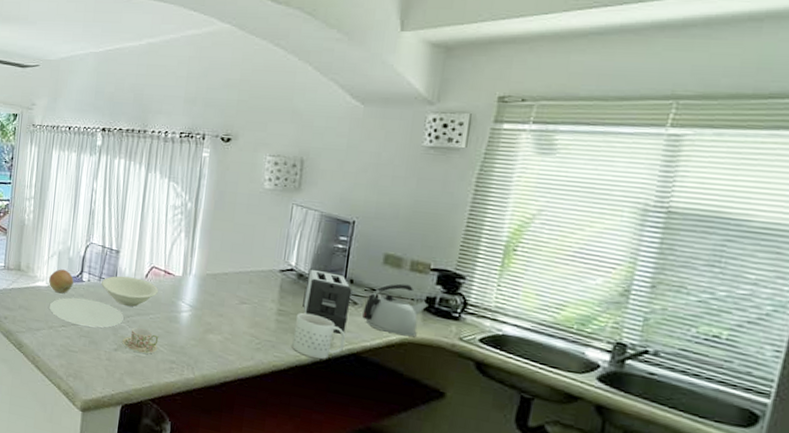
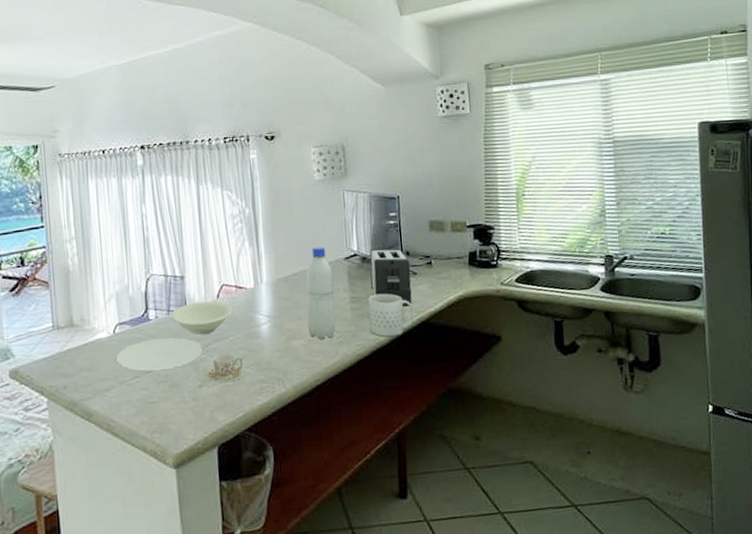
fruit: present [48,269,74,294] -> none [109,312,139,341]
water bottle: none [227,252,265,342] -> present [306,246,336,339]
kettle: present [362,283,429,338] -> none [422,245,472,294]

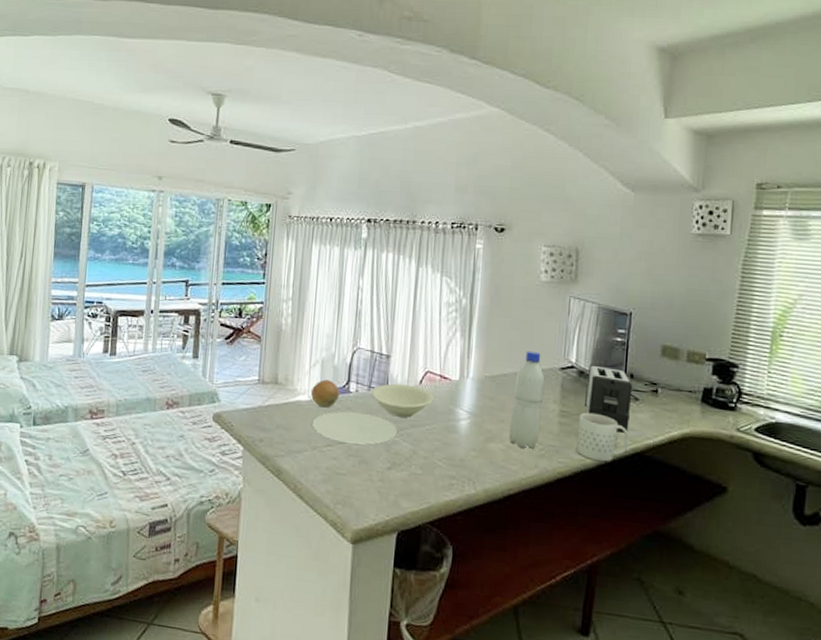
fruit: none [109,312,139,341] -> present [310,379,340,408]
teacup: present [205,353,244,383] -> none [396,440,436,471]

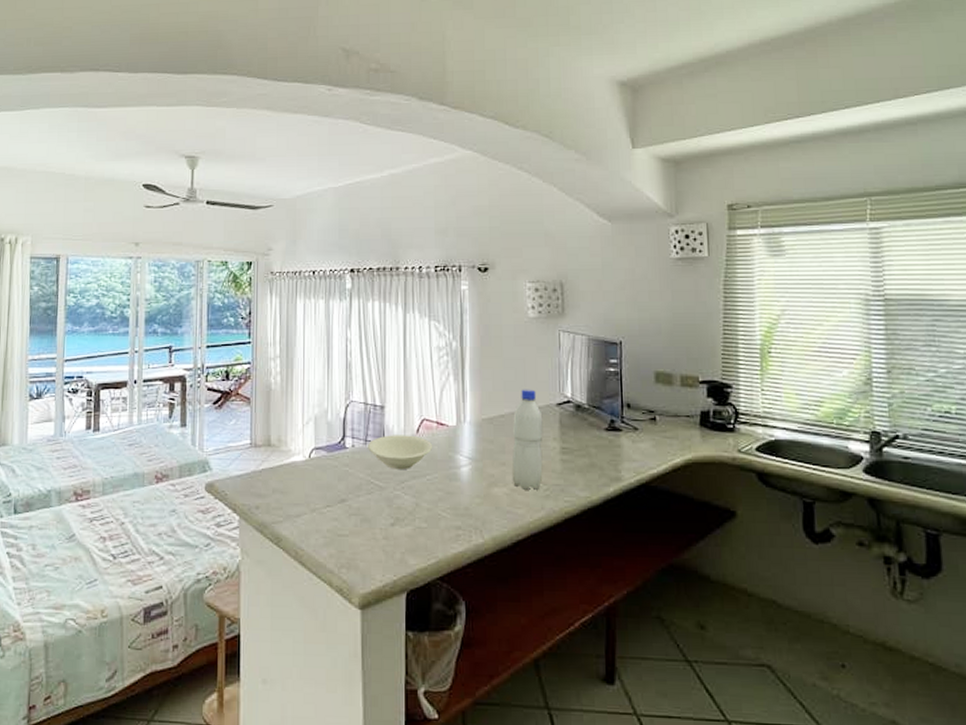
fruit: present [310,379,340,408] -> none [305,437,335,467]
plate: present [312,411,398,445] -> none [309,468,399,502]
mug: present [576,412,630,462] -> none [580,447,633,497]
toaster: present [585,363,633,433] -> none [584,396,631,465]

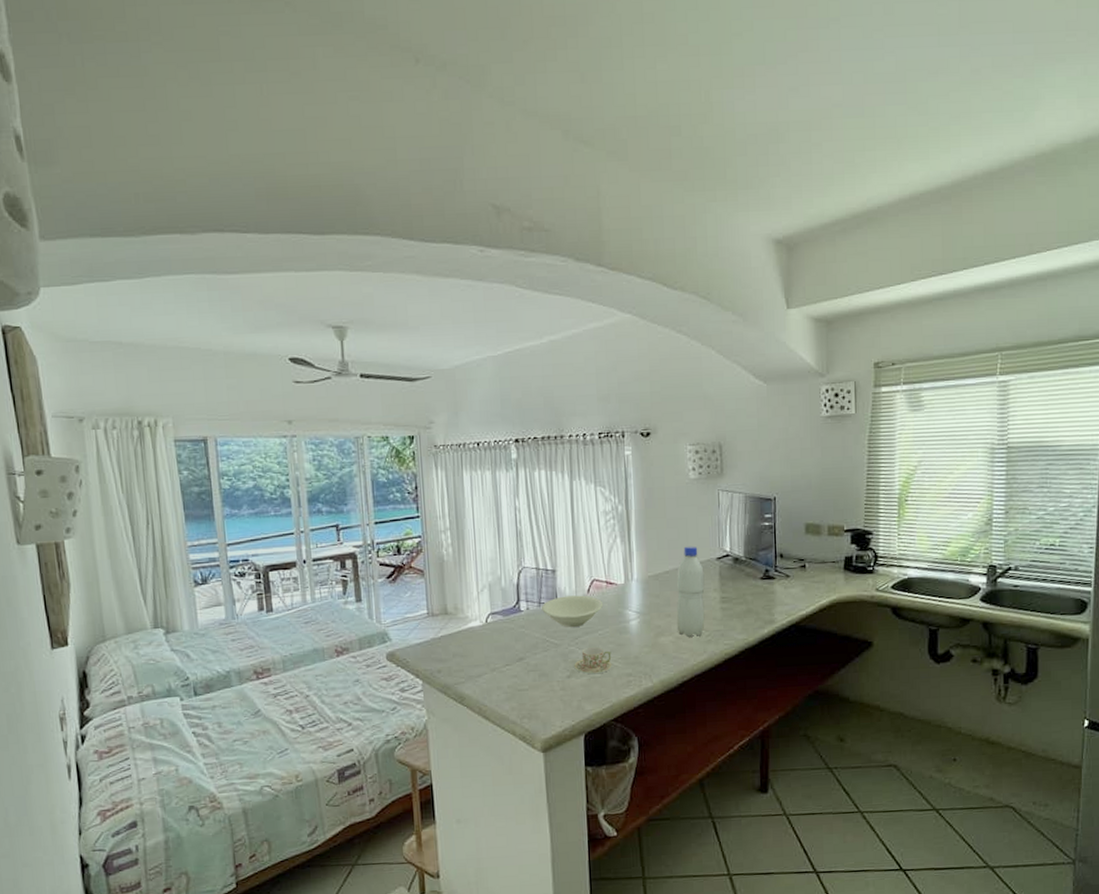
teacup: none [399,492,440,524] -> present [574,646,612,675]

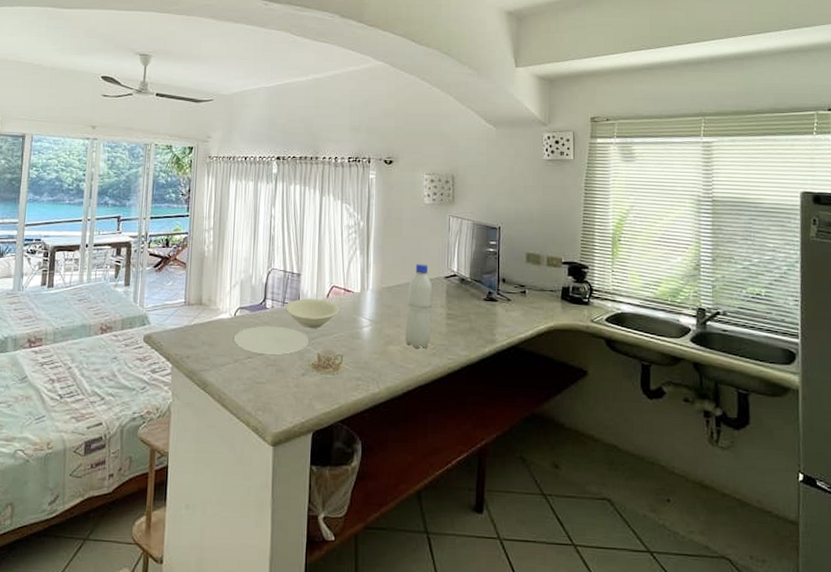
plate: none [487,628,573,660] -> present [233,325,310,355]

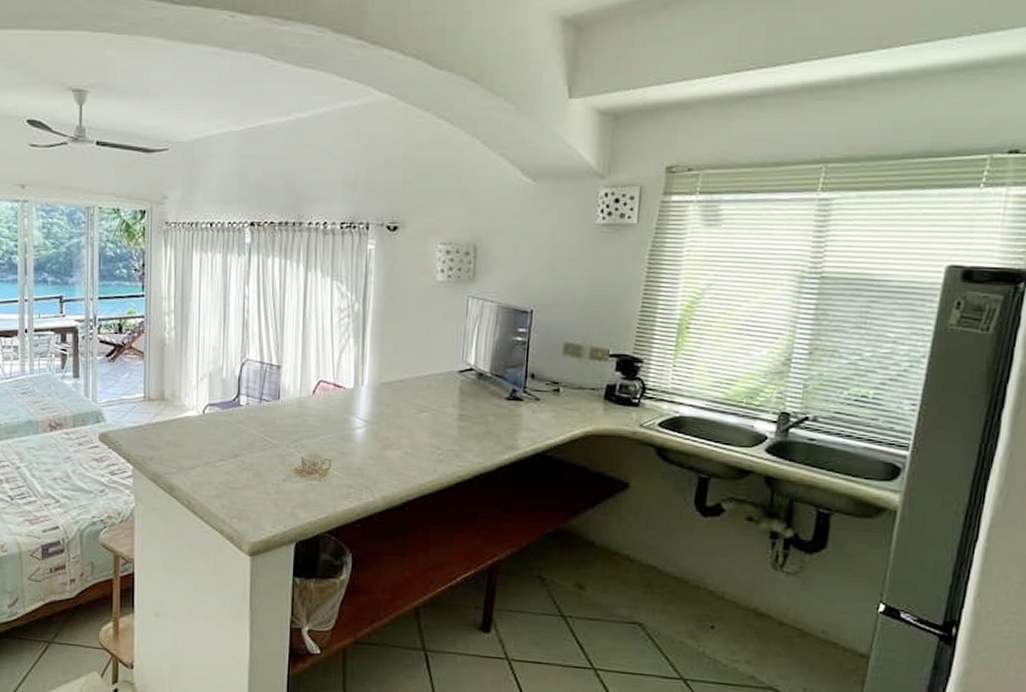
plate: present [233,325,310,355] -> none [202,425,292,458]
bowl: present [284,298,340,329] -> none [261,394,329,430]
water bottle: present [405,263,433,348] -> none [406,354,443,454]

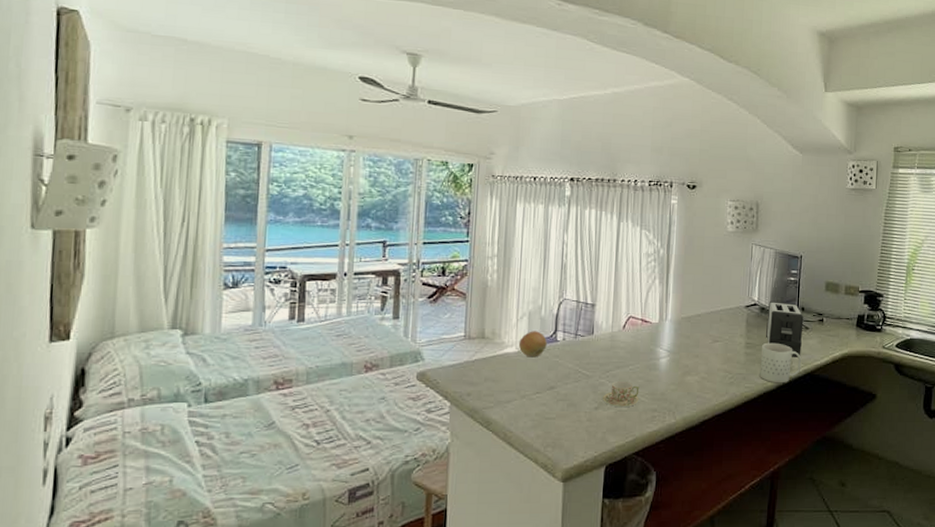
fruit: none [199,393,229,423] -> present [518,331,547,358]
mug: none [476,415,530,464] -> present [759,342,802,383]
toaster: none [484,365,534,434] -> present [766,300,804,357]

